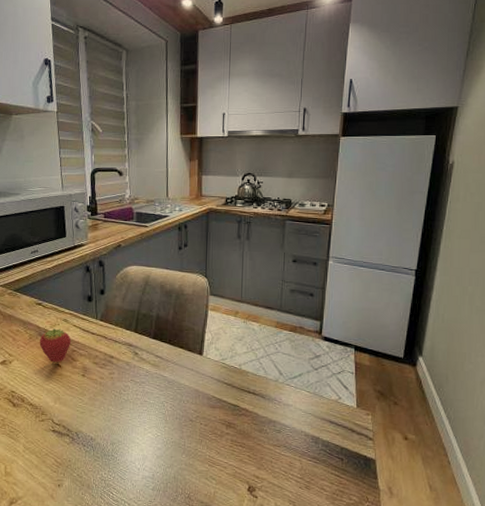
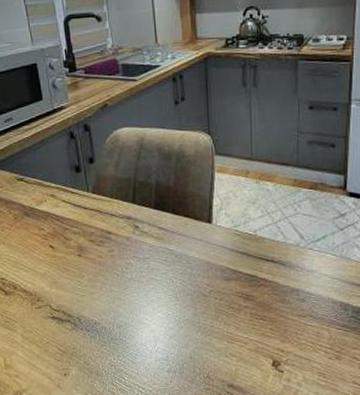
fruit: present [39,328,72,364] -> none [25,206,62,245]

